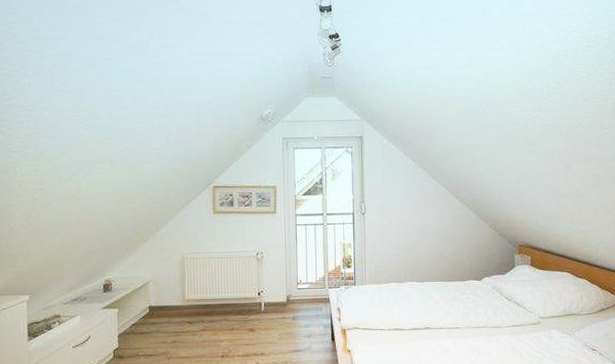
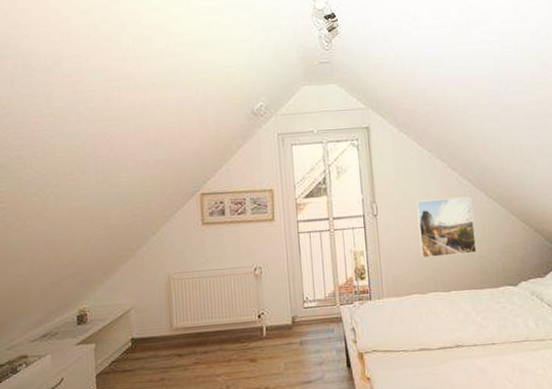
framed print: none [399,202,448,252] -> present [416,196,477,258]

